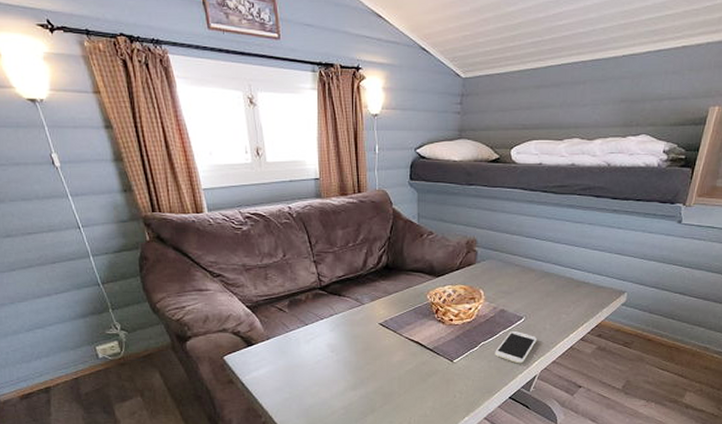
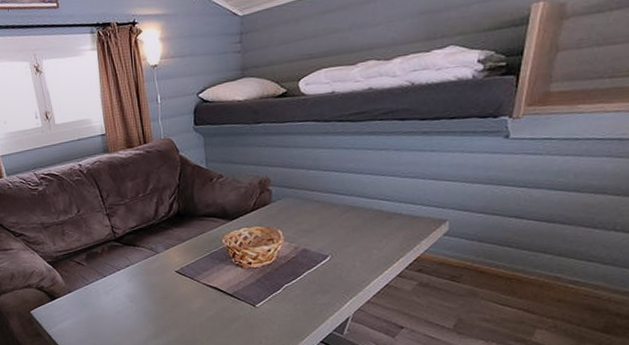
smartphone: present [495,330,537,364] -> none [300,270,346,306]

